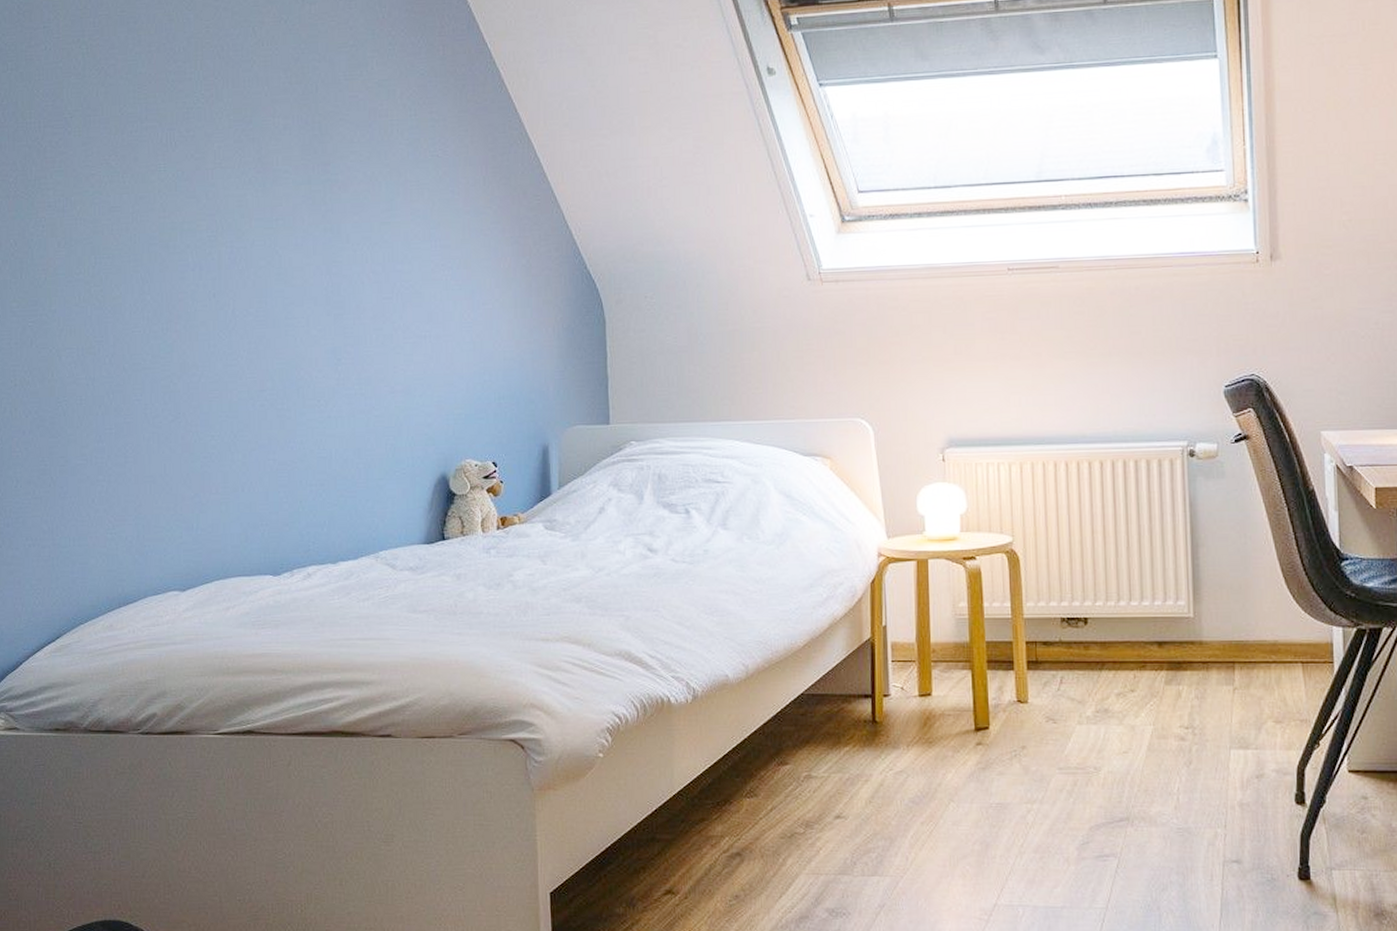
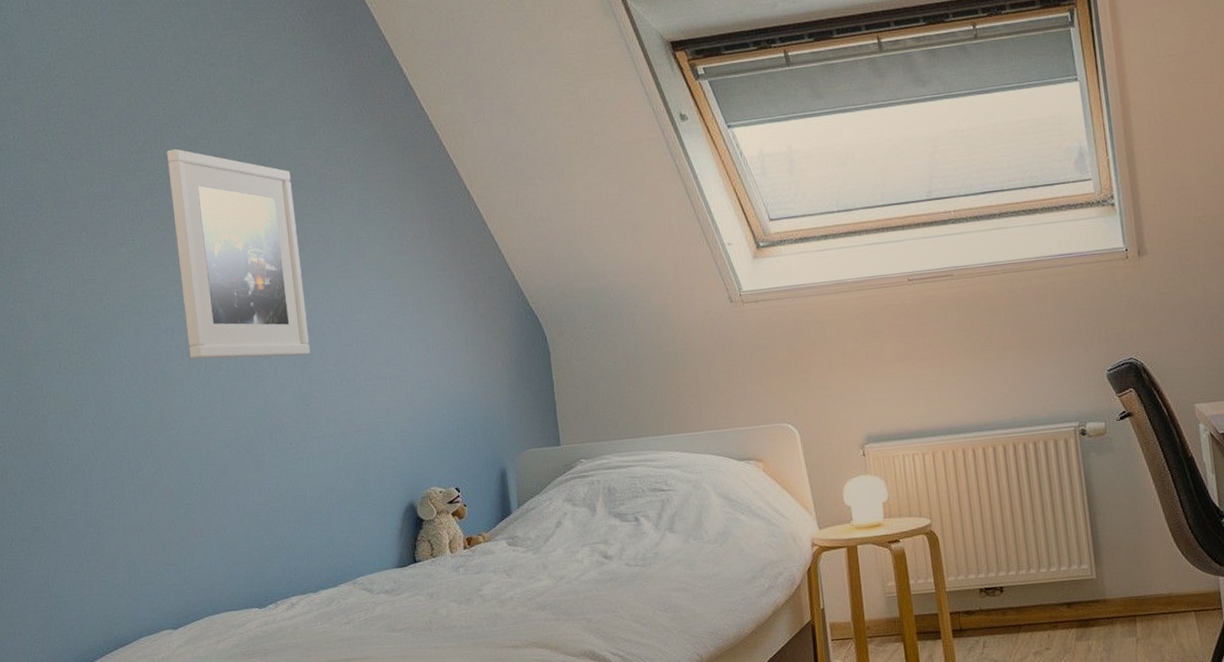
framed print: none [207,71,347,306] -> present [167,148,311,359]

